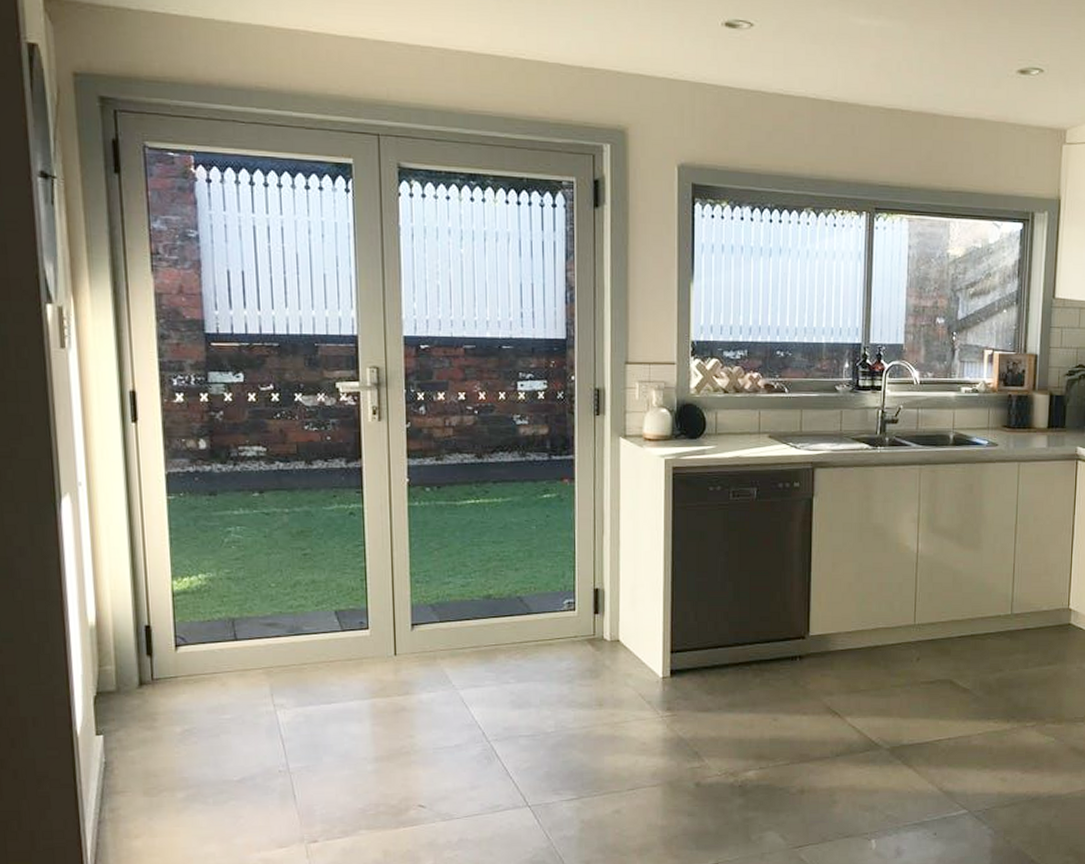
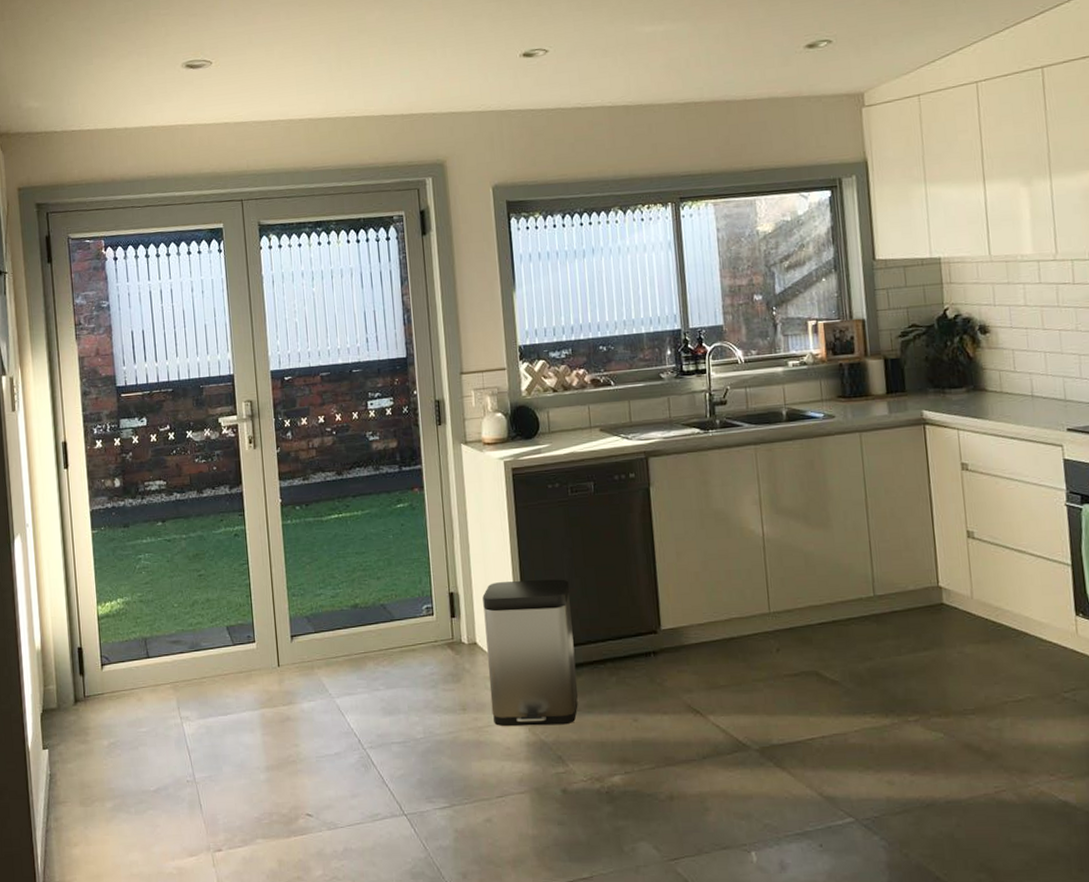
pedal bin: none [629,581,722,723] -> present [482,579,579,726]

